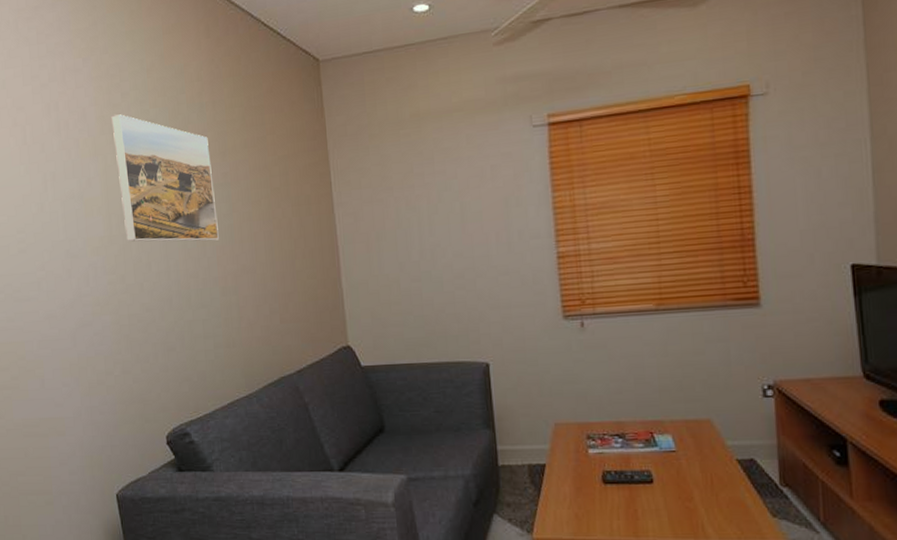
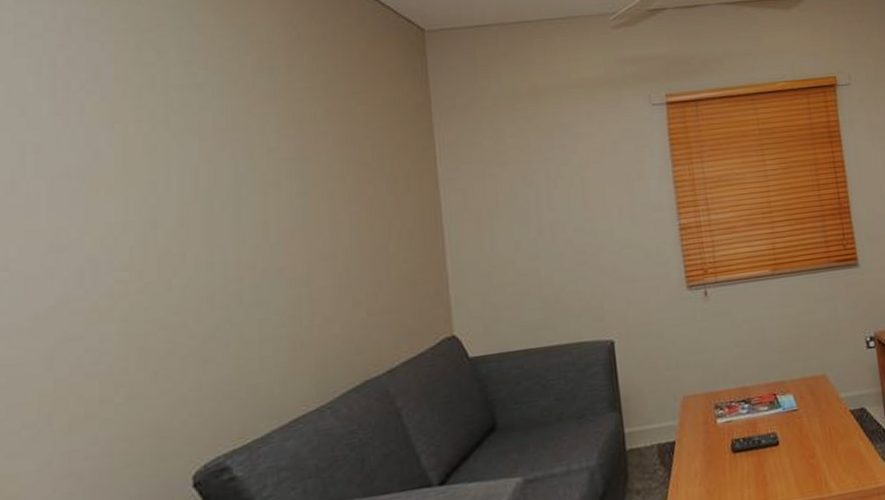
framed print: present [111,114,219,242] -> none [139,75,288,229]

